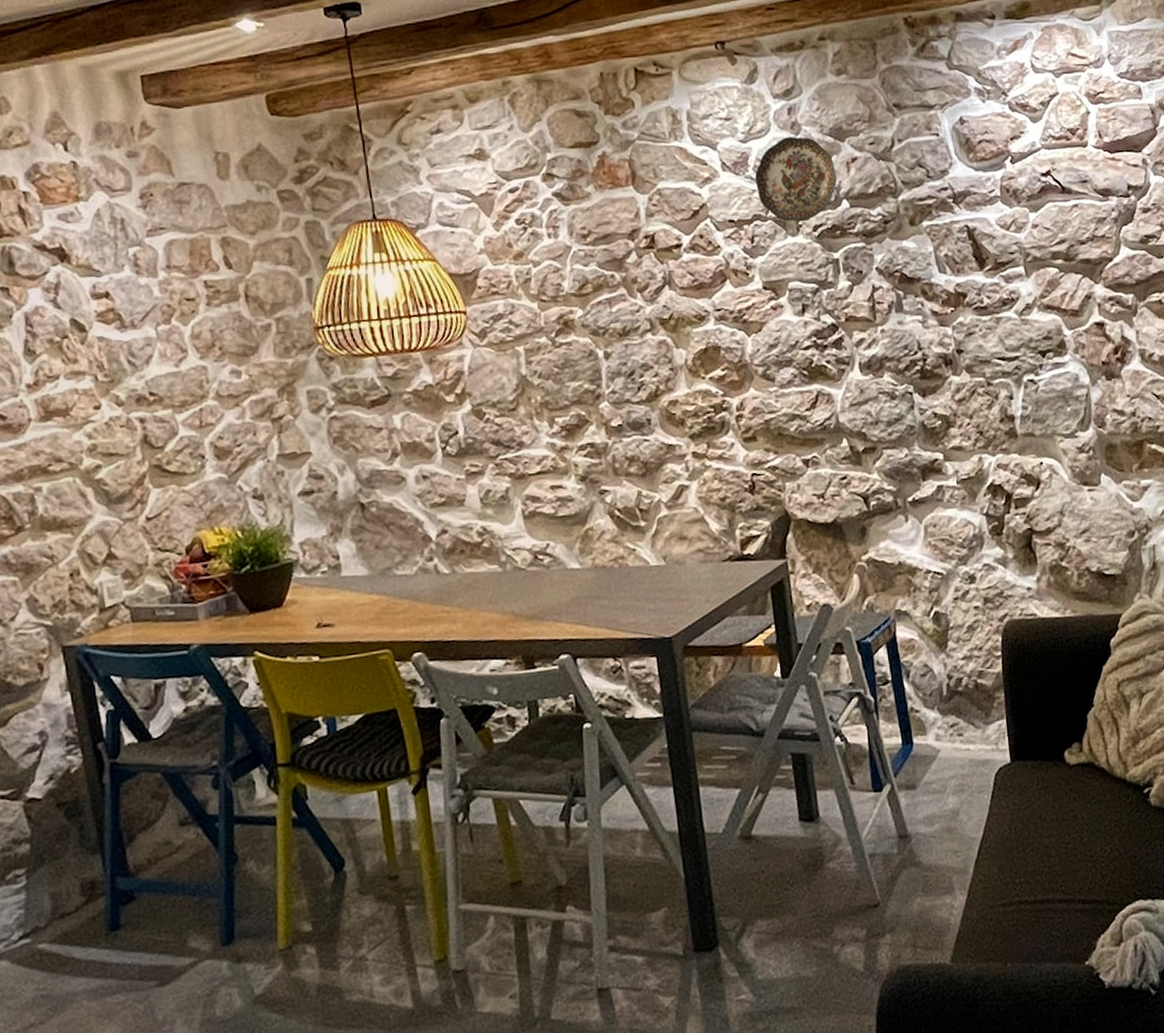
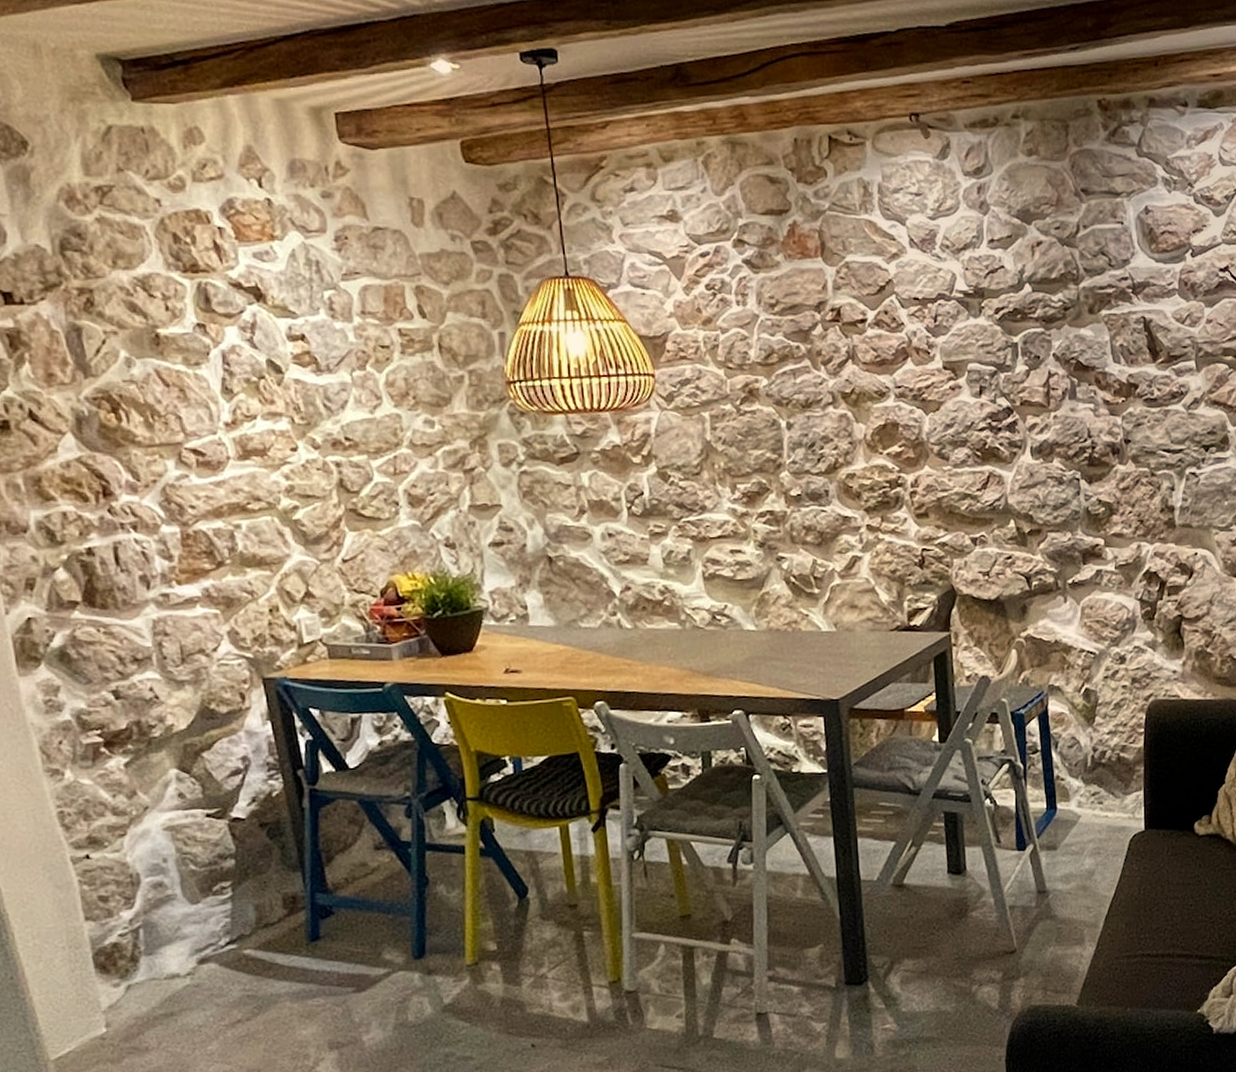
decorative plate: present [754,137,838,222] -> none [941,217,1022,304]

